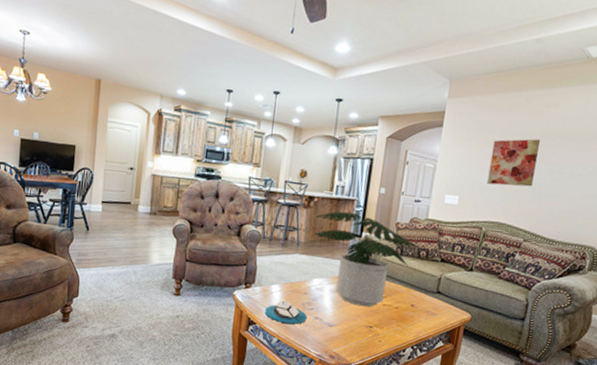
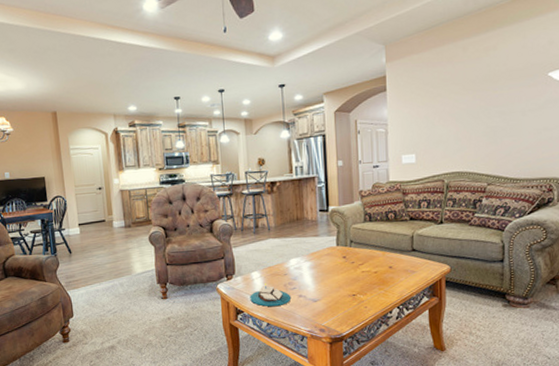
potted plant: present [313,211,421,307] -> none [280,189,388,277]
wall art: present [487,139,540,187] -> none [439,84,485,137]

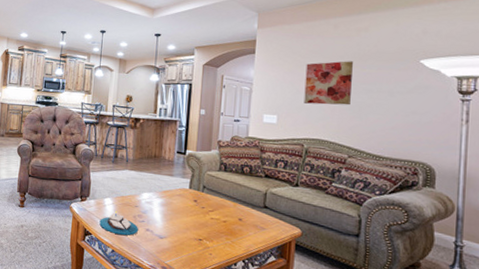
wall art: none [439,84,485,137] -> present [304,61,353,106]

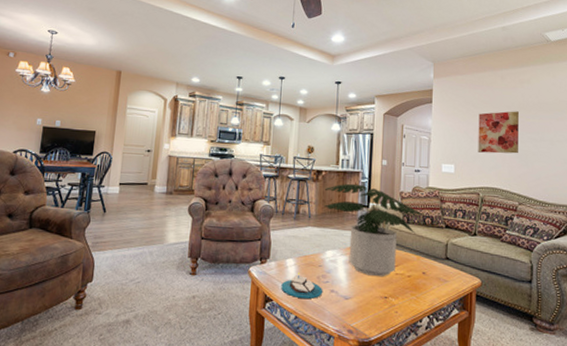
potted plant: none [140,131,244,221] -> present [323,183,425,277]

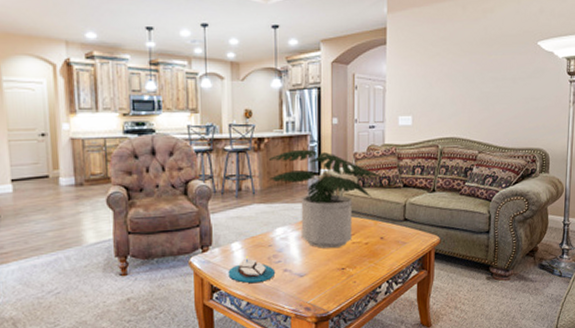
wall art: present [478,111,519,154] -> none [437,47,481,99]

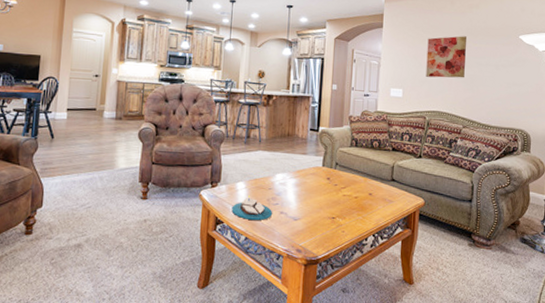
potted plant: present [268,149,382,249] -> none [273,108,373,199]
wall art: none [437,47,481,99] -> present [426,36,466,78]

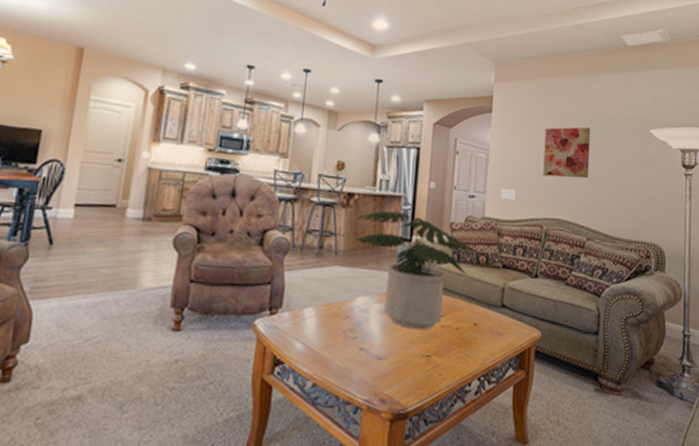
candle: present [231,196,272,221] -> none [295,326,349,361]
potted plant: none [273,108,373,199] -> present [354,210,480,331]

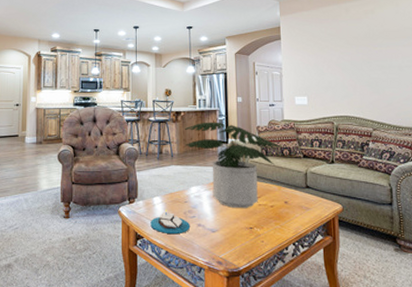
candle: none [295,326,349,361] -> present [150,210,190,235]
wall art: present [543,127,590,179] -> none [326,41,368,83]

